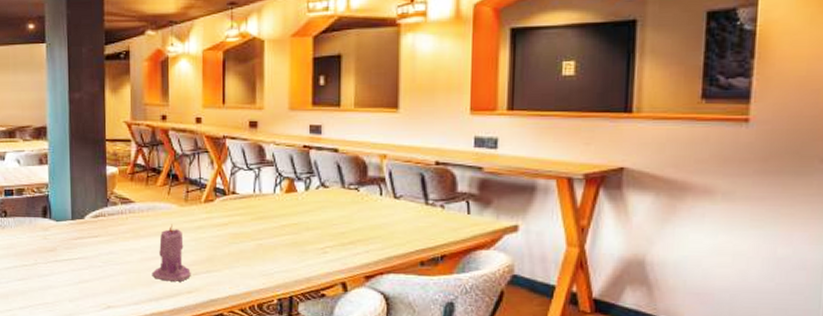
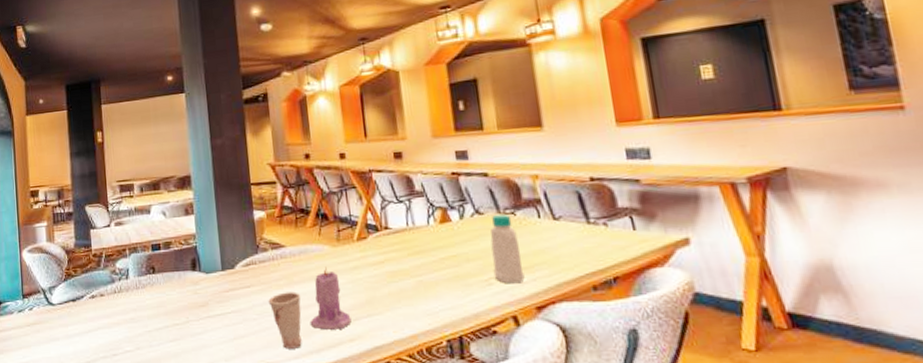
cup: none [114,244,146,296] -> present [268,291,302,349]
bottle: none [330,188,359,254] -> present [490,213,525,284]

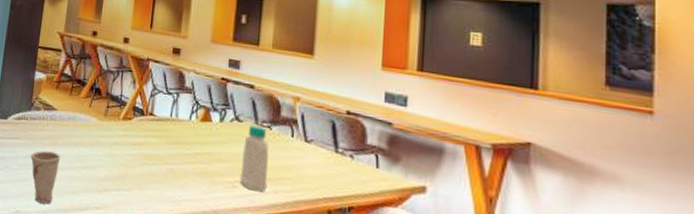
candle: present [310,266,352,330] -> none [63,136,102,196]

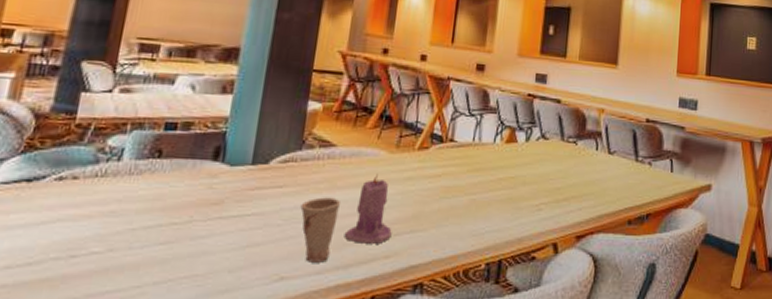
candle: none [63,136,102,196] -> present [344,173,392,244]
bottle: present [239,124,269,192] -> none [545,141,574,212]

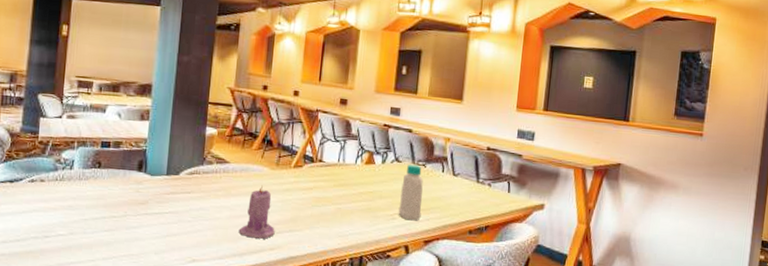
cup: present [300,197,341,263] -> none [204,202,235,251]
bottle: none [545,141,574,212] -> present [398,164,423,221]

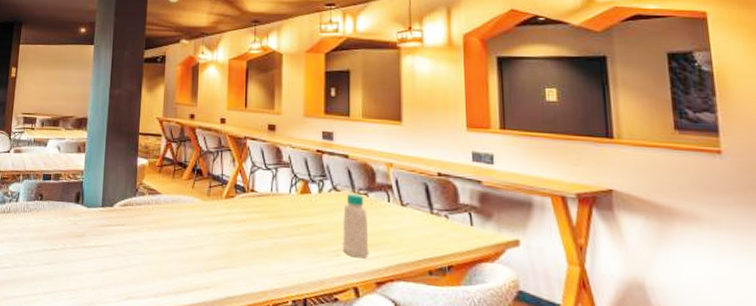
candle: present [238,185,275,239] -> none [172,217,210,276]

